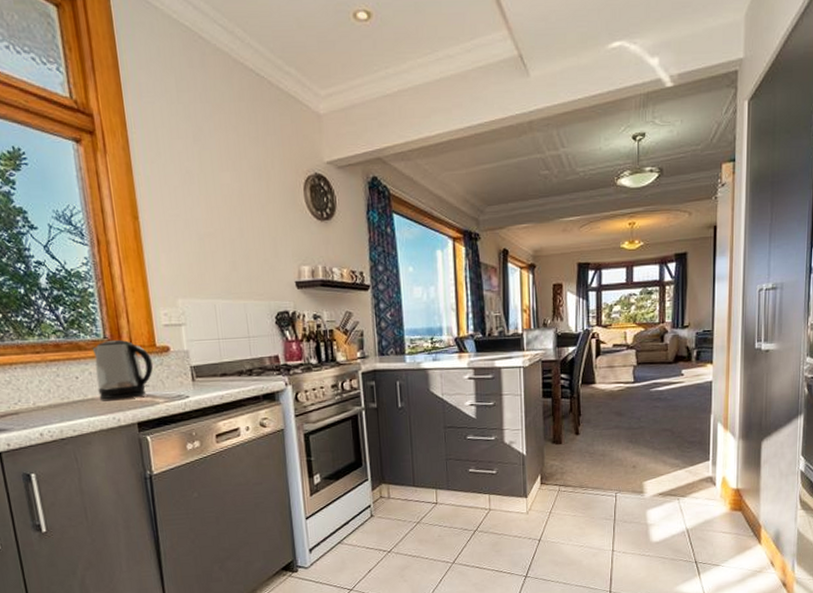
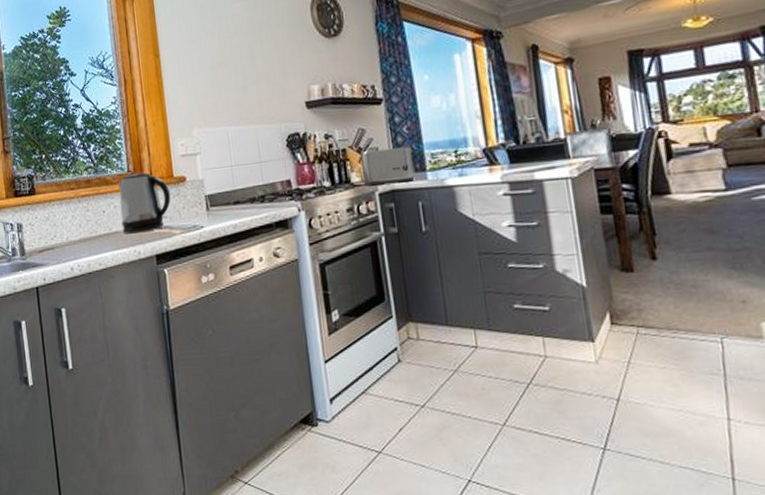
toaster: none [346,331,397,367] -> present [360,146,416,188]

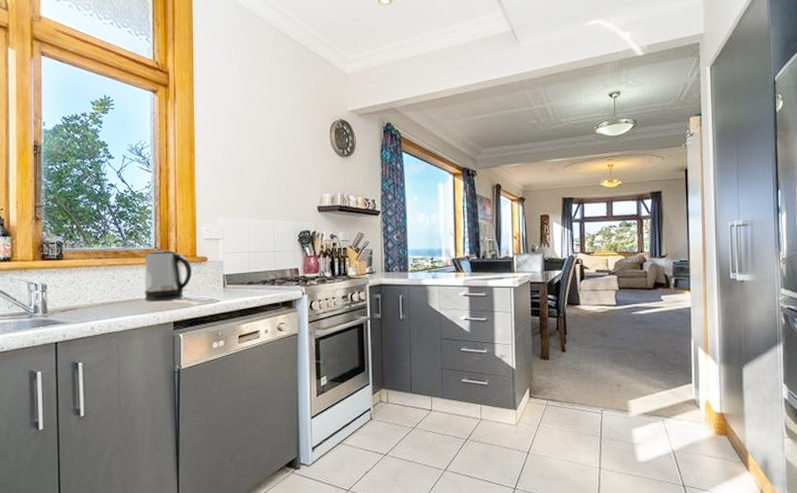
toaster: present [360,146,416,188] -> none [357,251,402,281]

